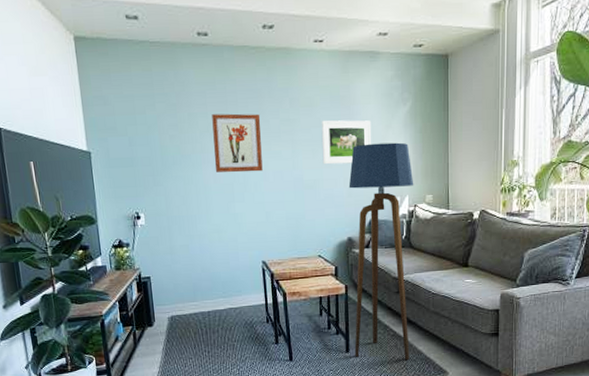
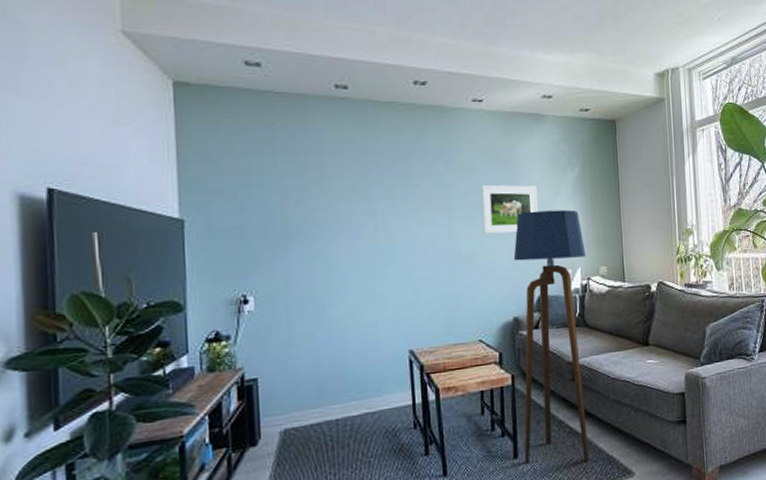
wall art: present [212,113,263,173] -> none [350,176,412,244]

